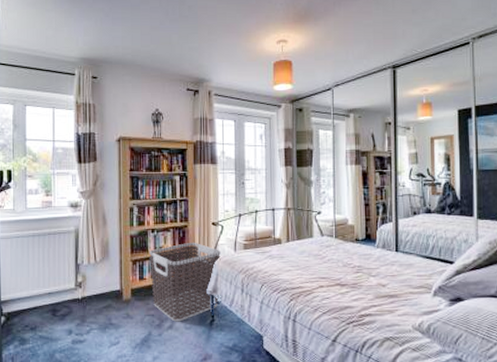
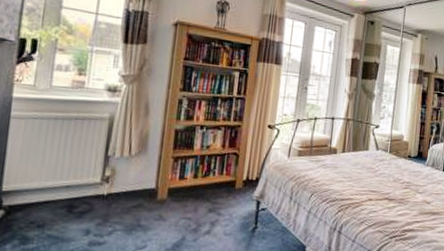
clothes hamper: present [149,242,221,322] -> none [192,143,273,227]

